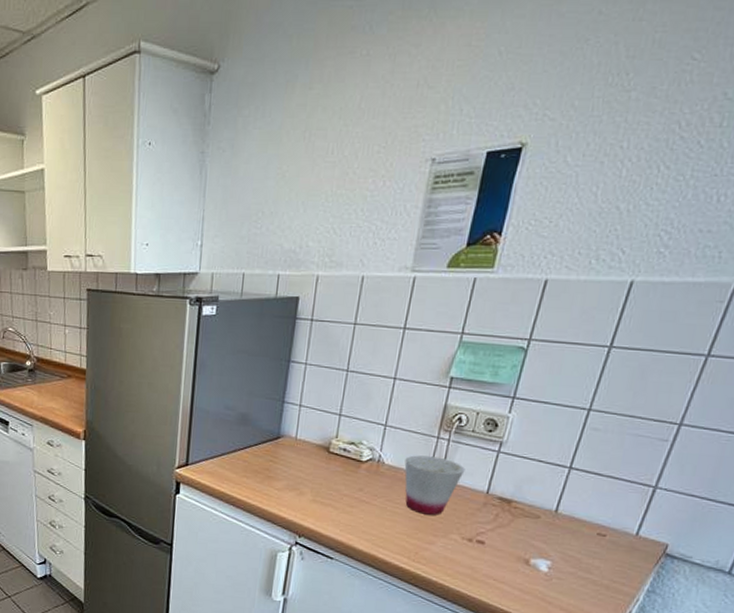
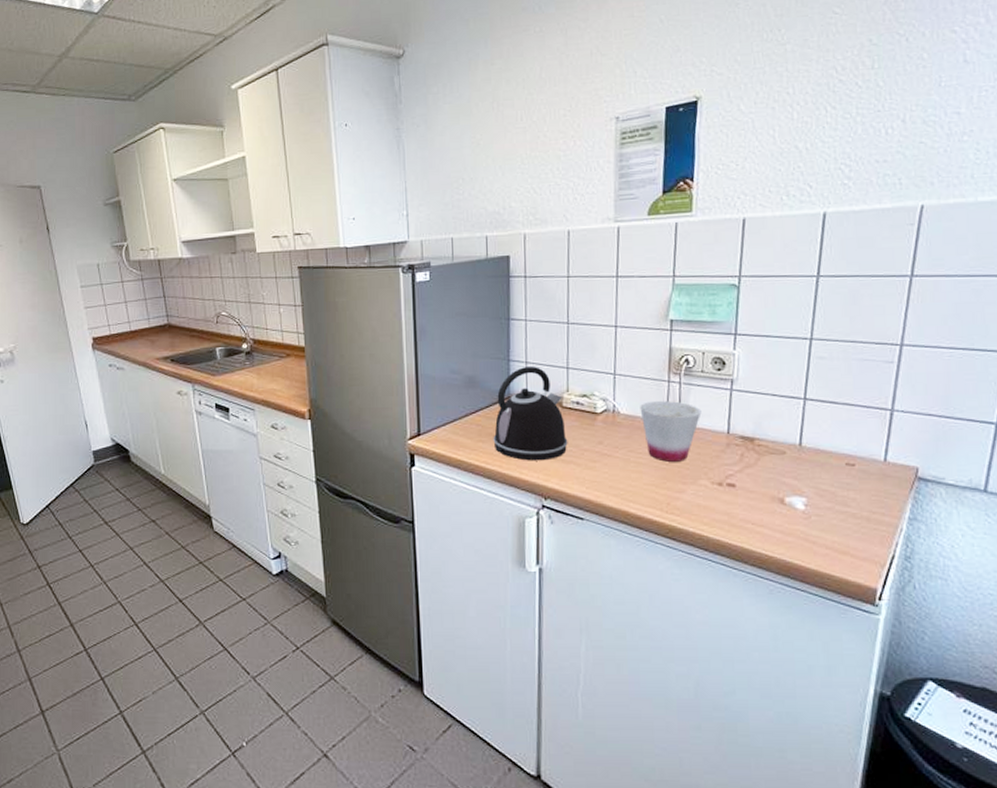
kettle: none [257,410,330,501] -> present [493,367,568,461]

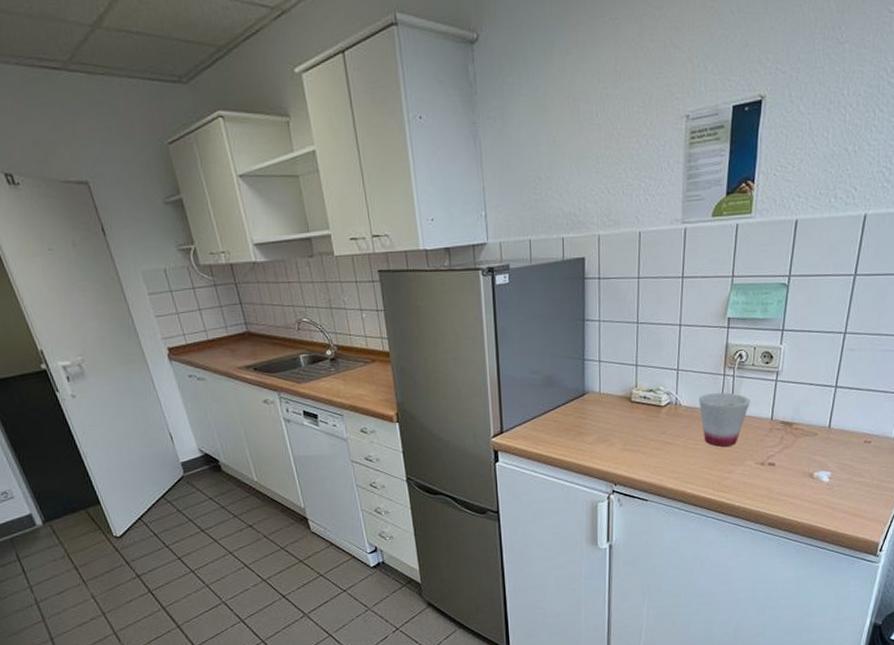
kettle: present [493,367,568,461] -> none [569,365,636,452]

